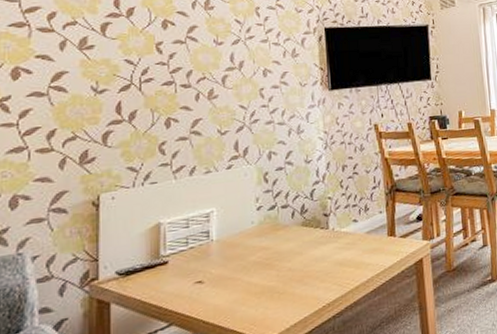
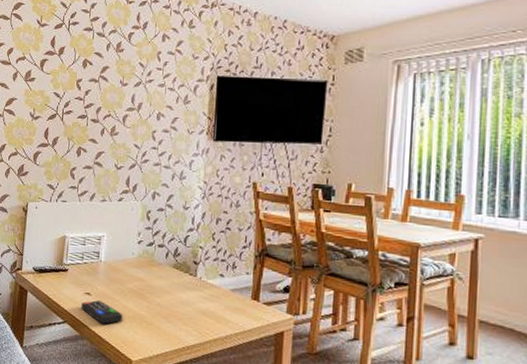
remote control: none [192,285,248,312] -> present [81,300,123,324]

